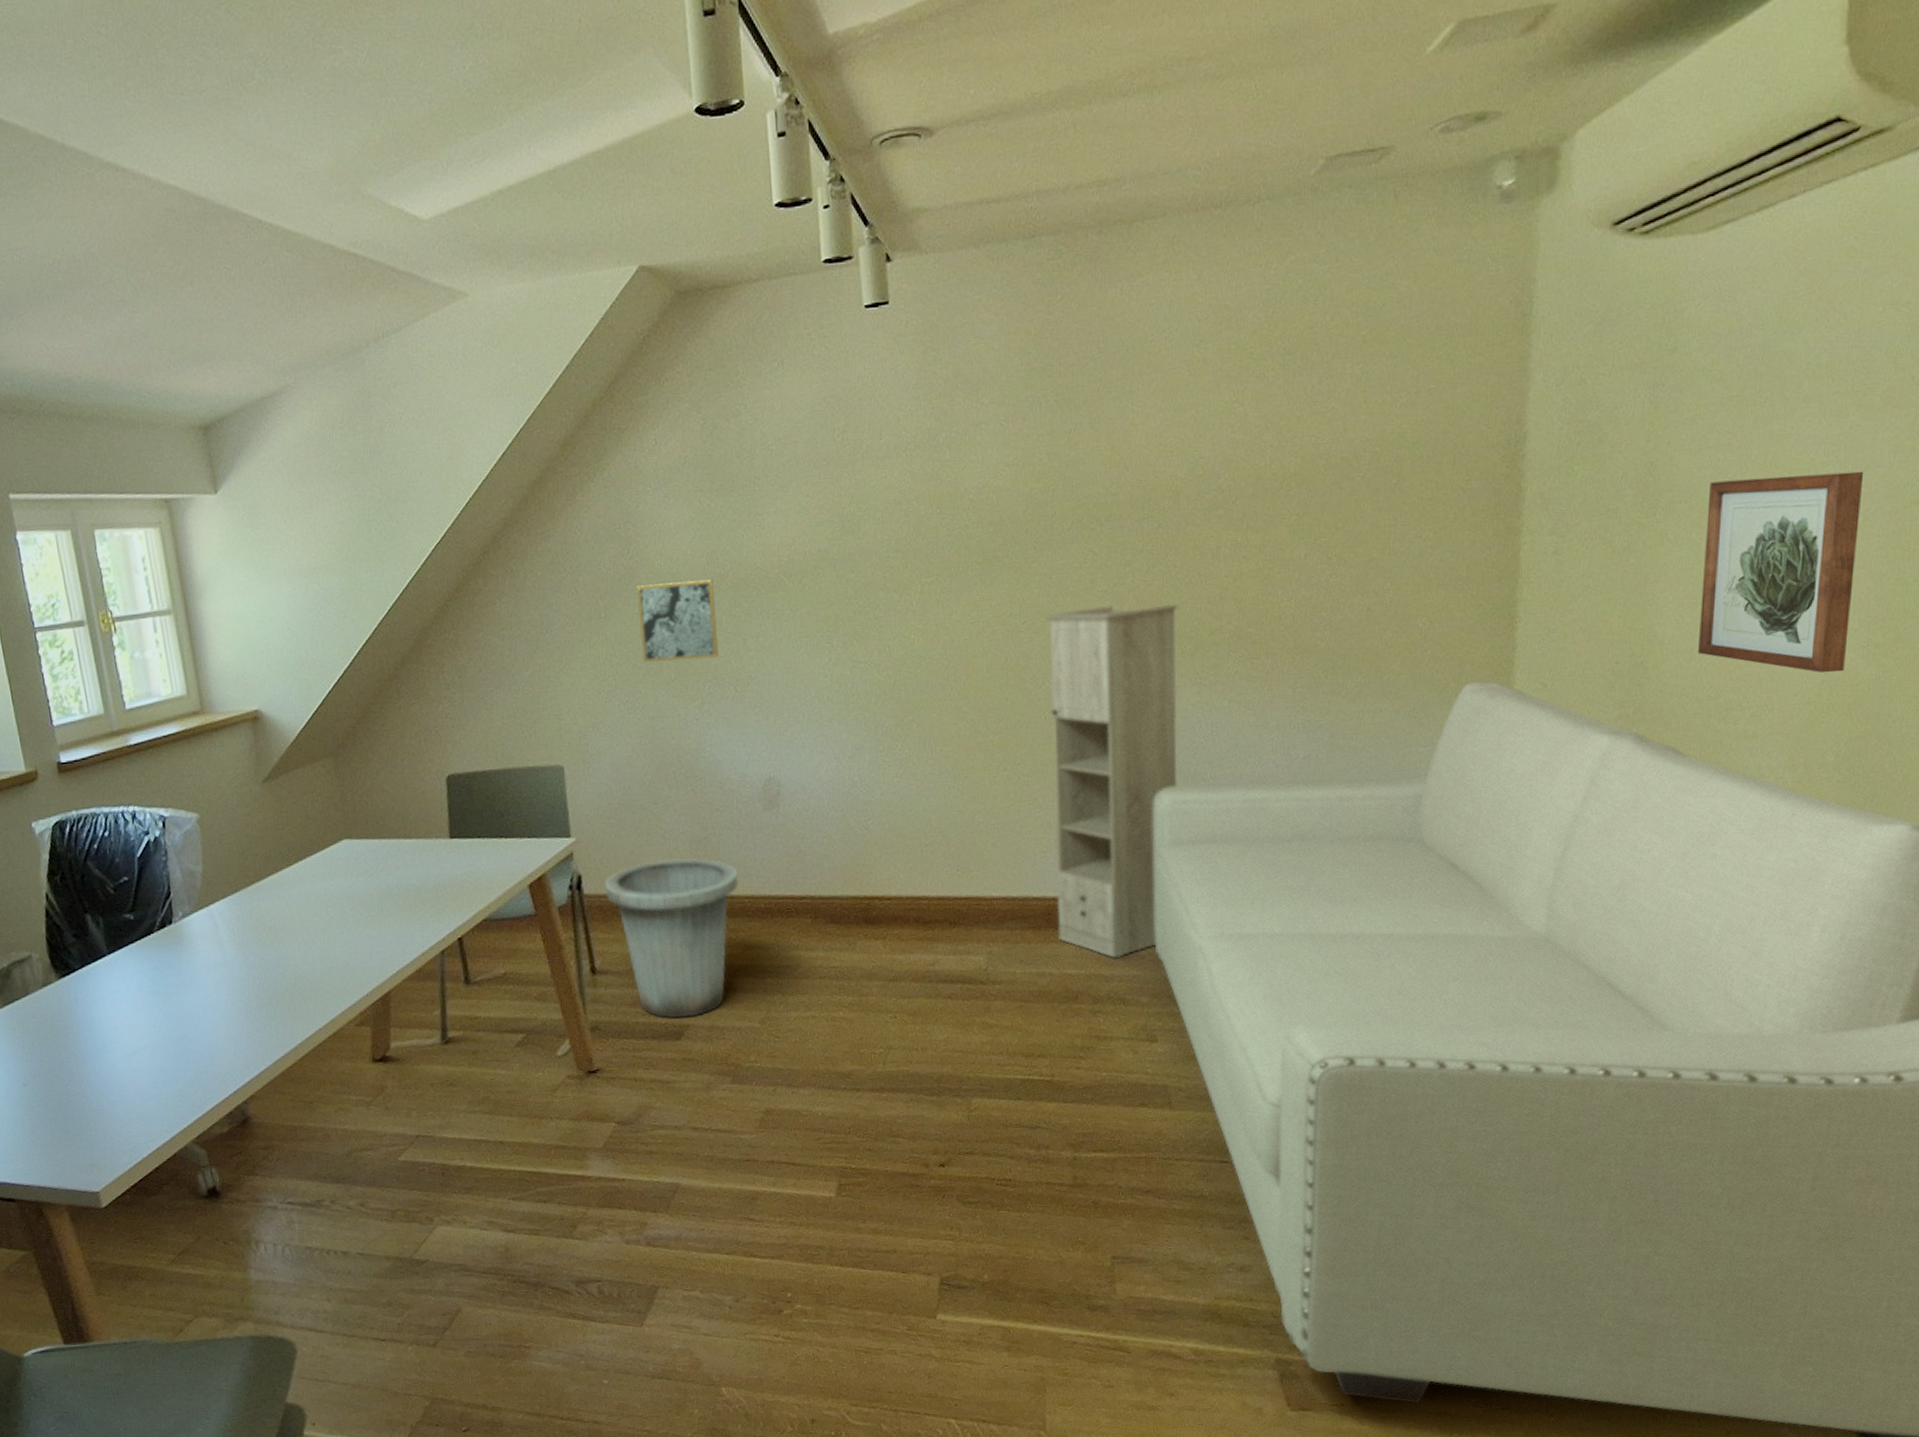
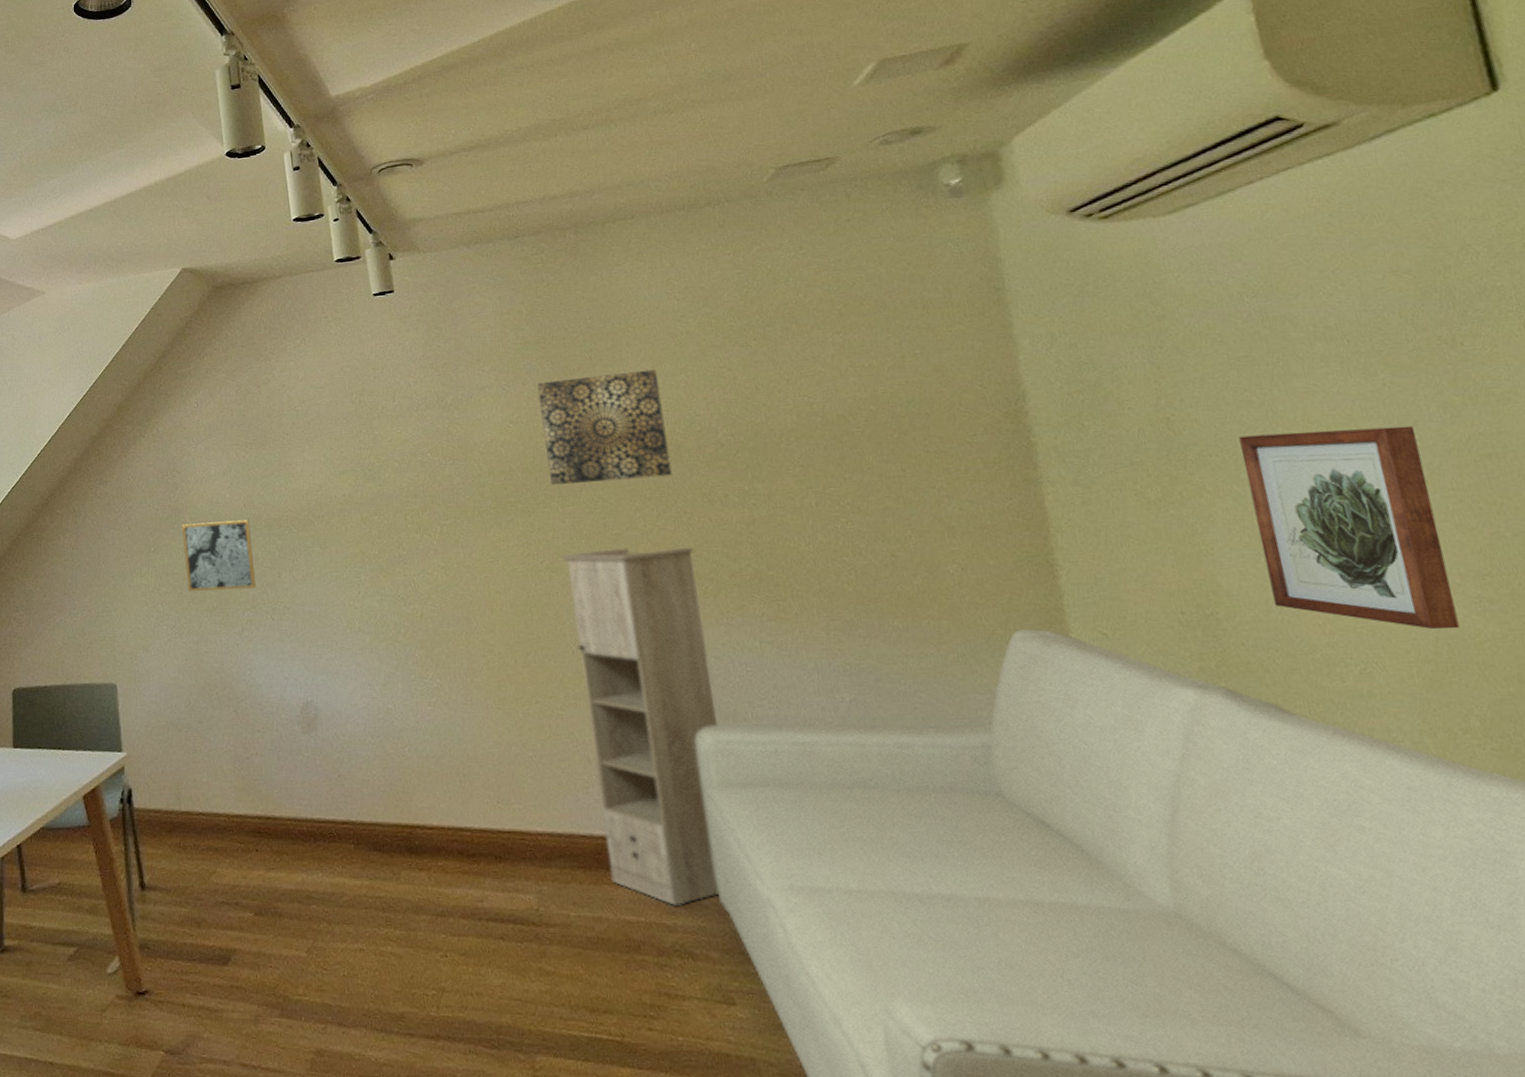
trash can: present [604,858,739,1019] -> none [153,777,281,942]
wall art: none [1038,403,1168,537] -> present [537,369,673,485]

